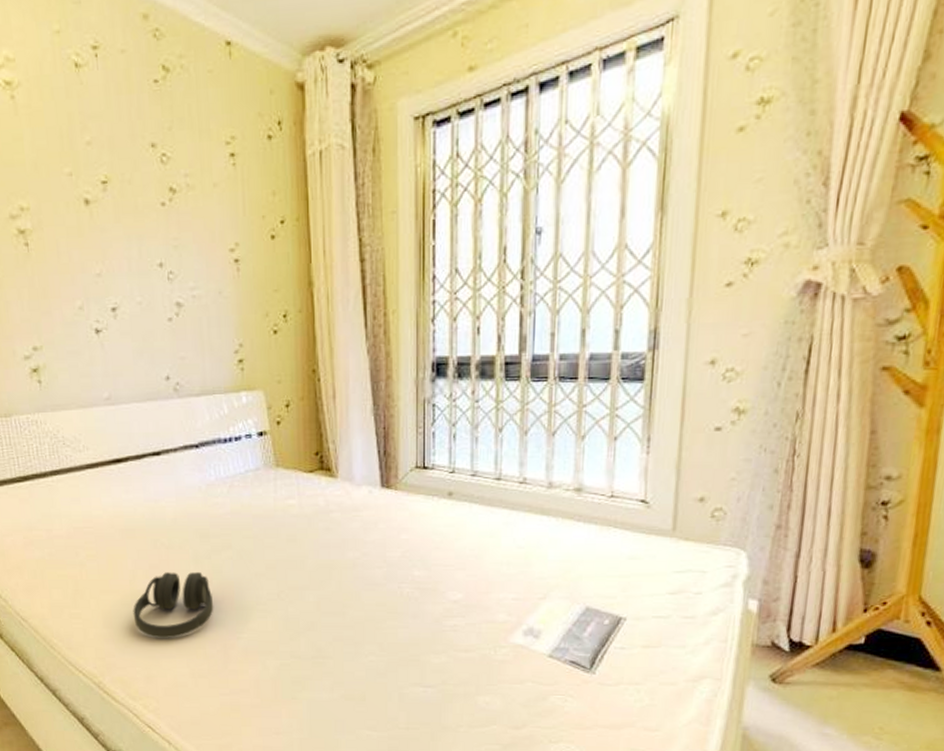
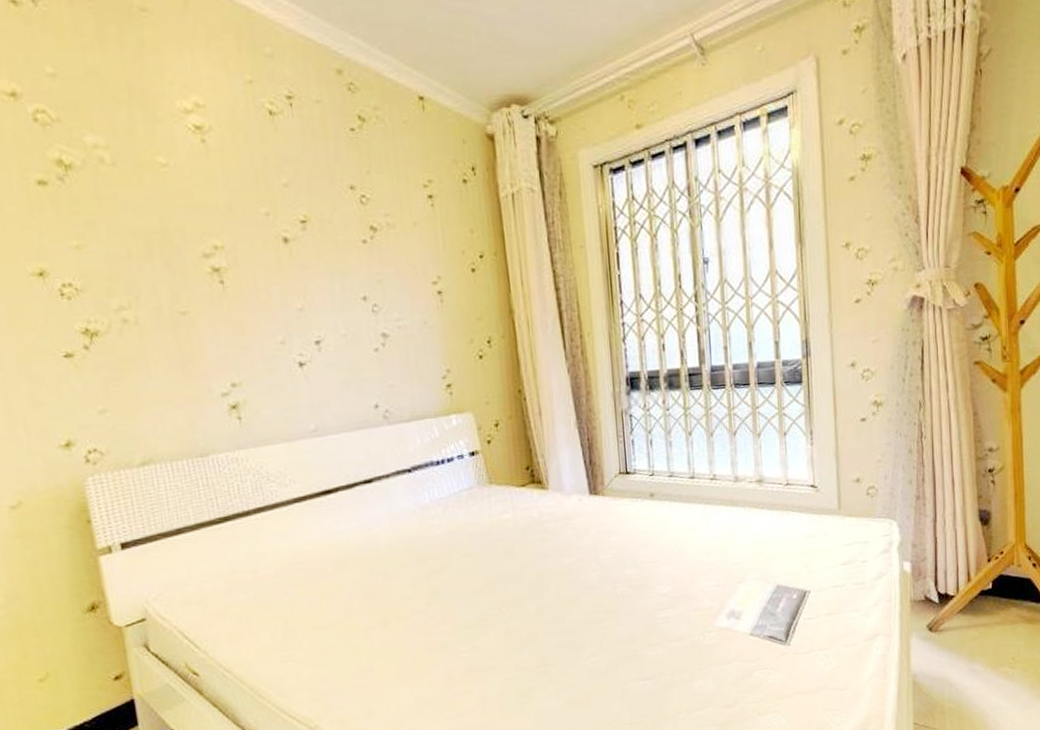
headphones: present [133,572,214,638] -> none [349,596,436,670]

